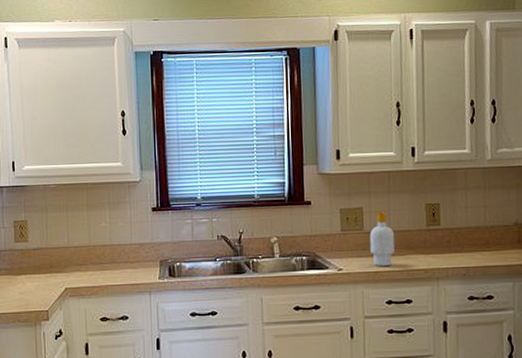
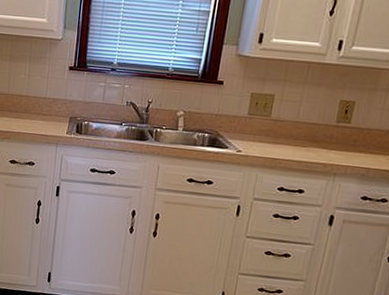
soap bottle: present [369,211,395,267] -> none [273,100,302,156]

